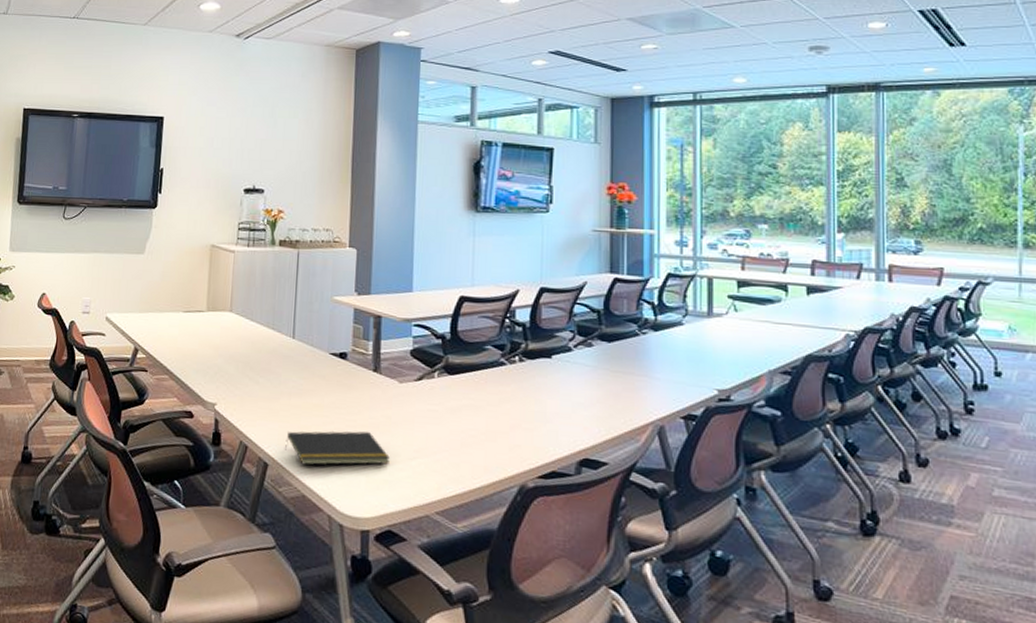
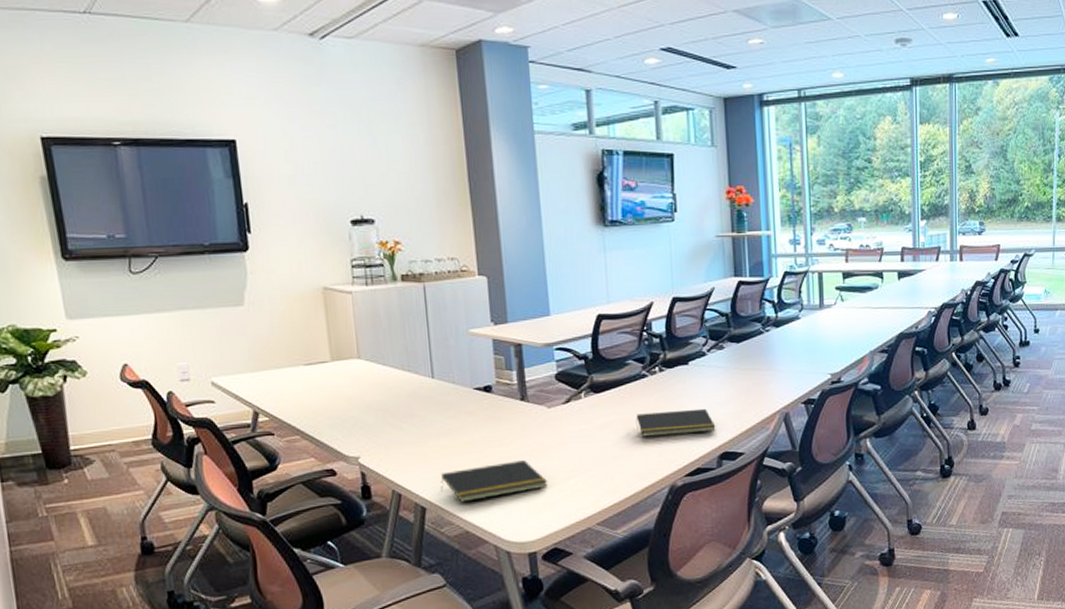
notepad: none [489,402,577,434] -> present [636,408,716,437]

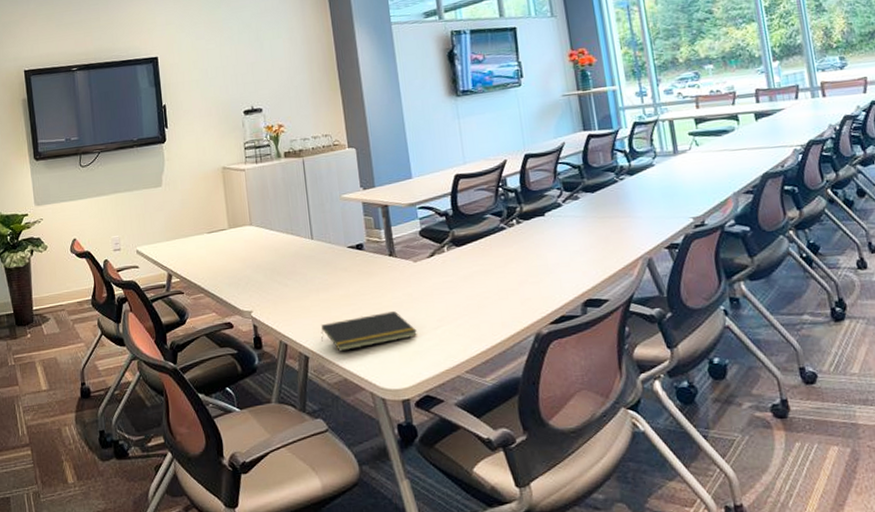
notepad: present [636,408,716,437] -> none [497,257,578,287]

